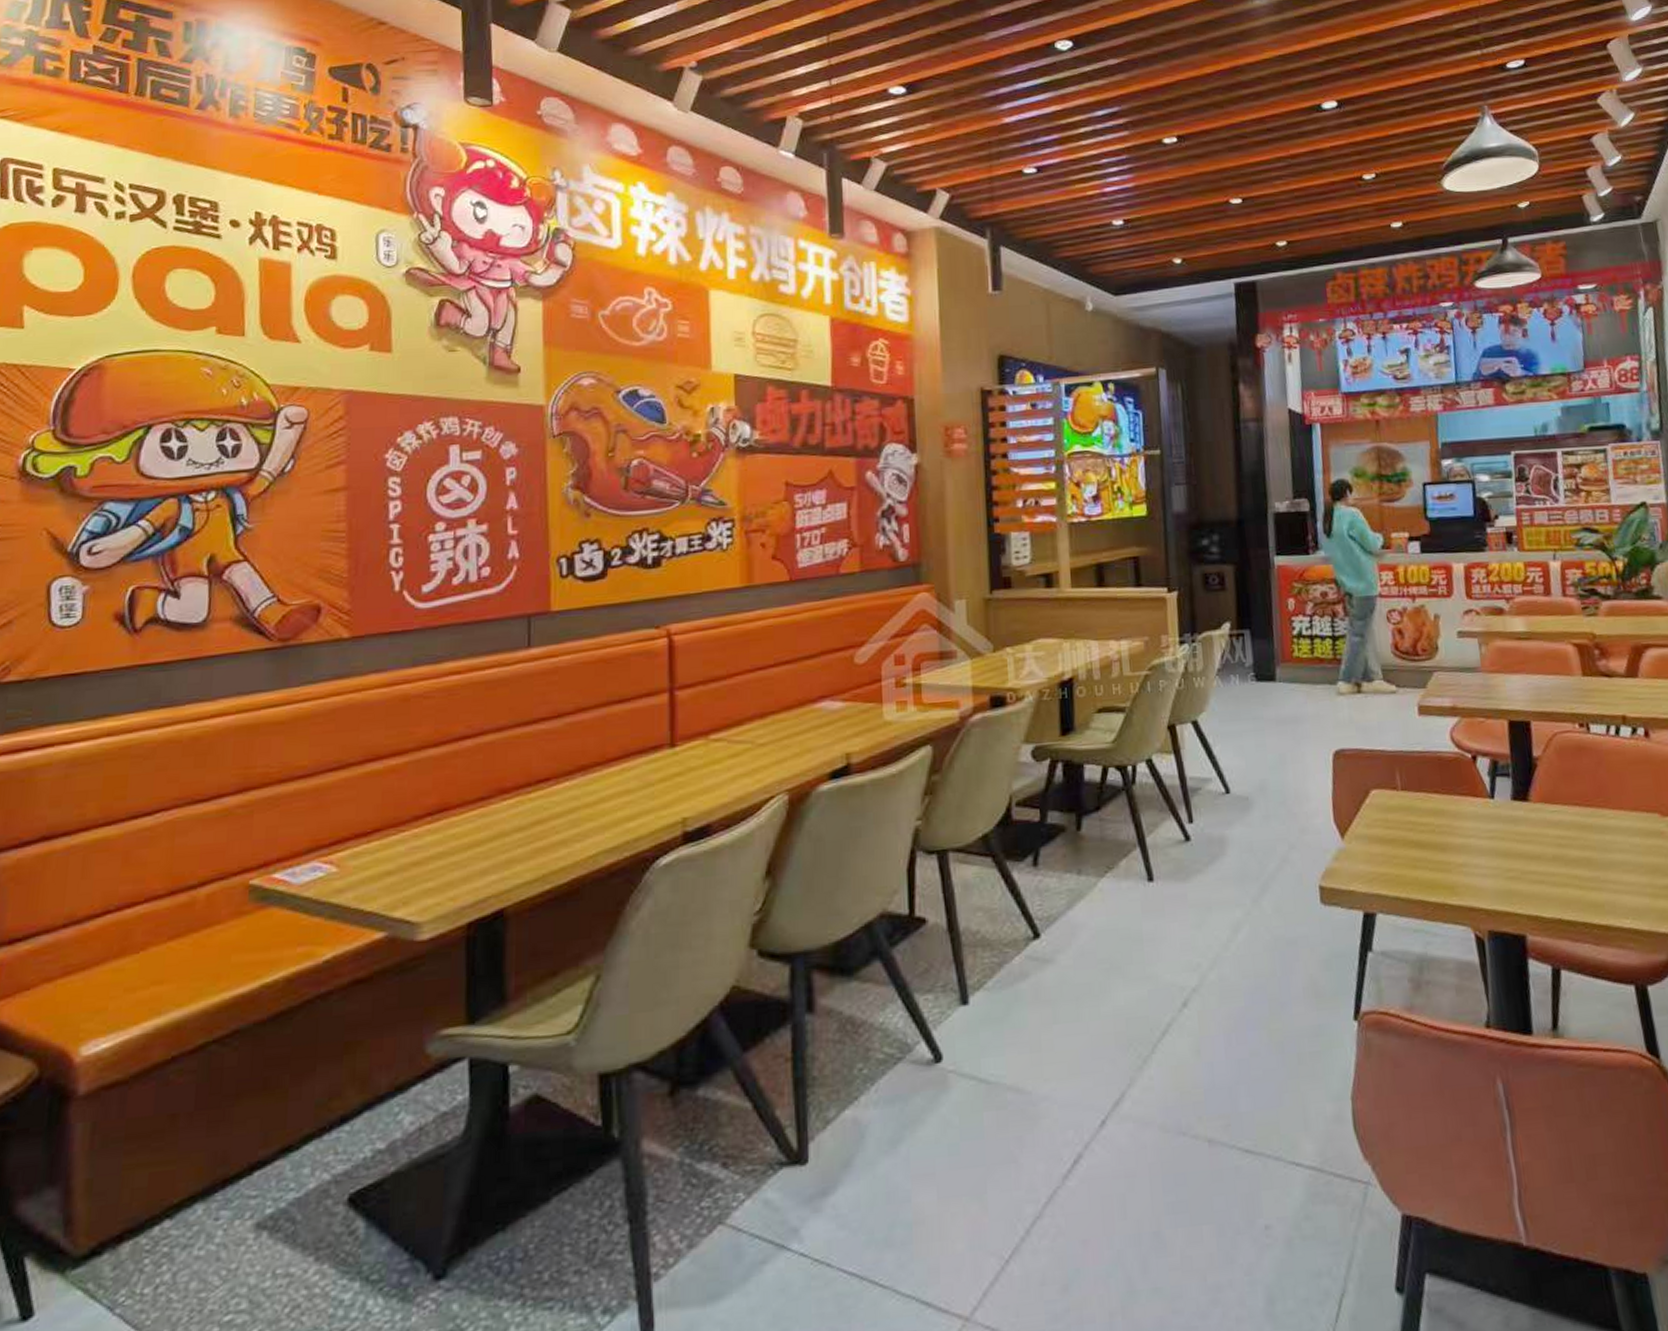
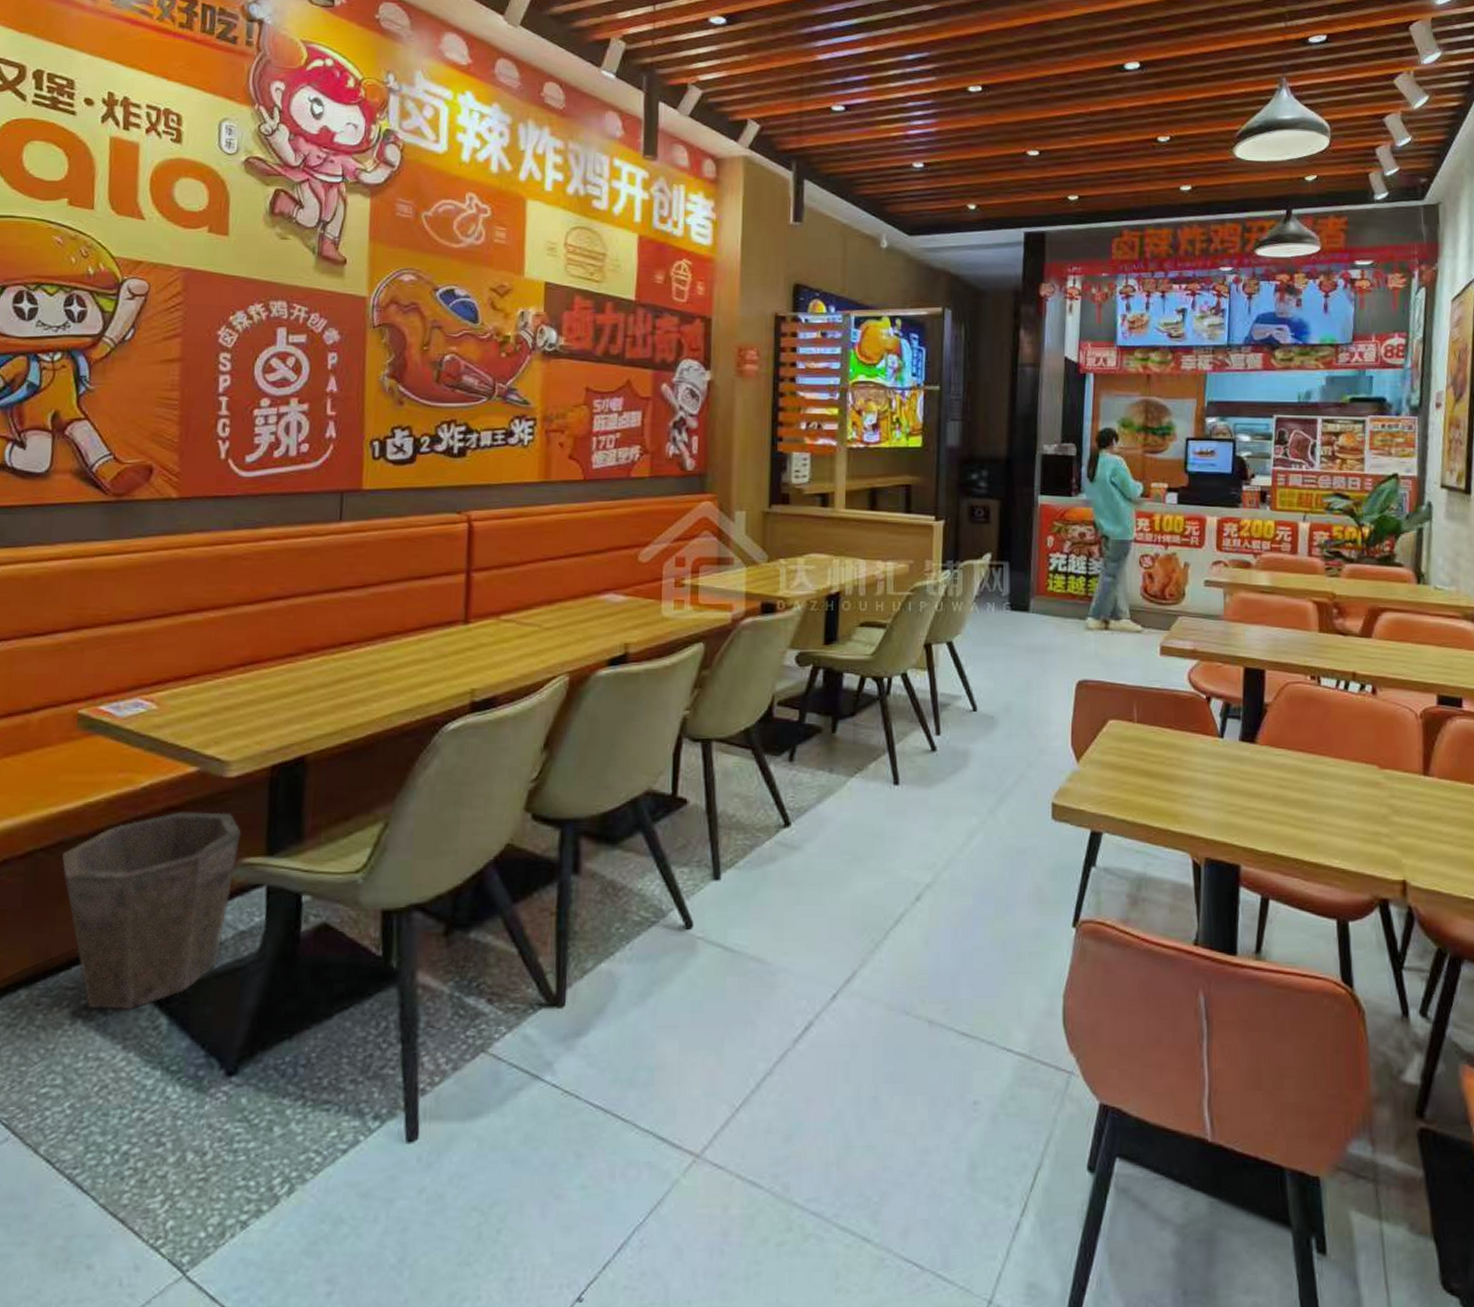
waste bin: none [238,979,438,1219] -> present [62,812,242,1011]

